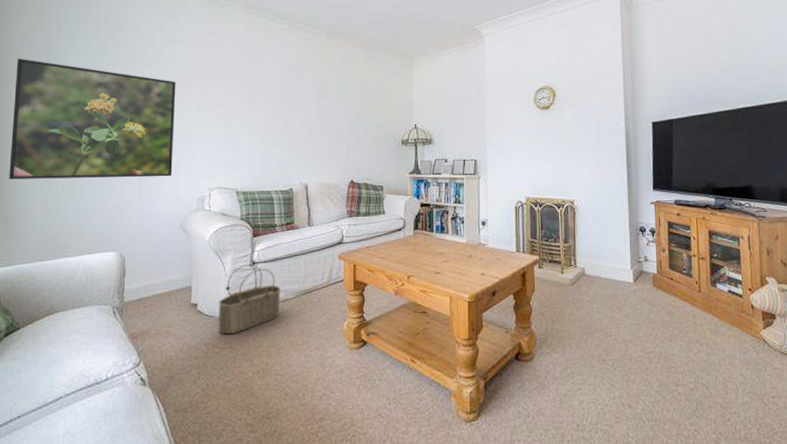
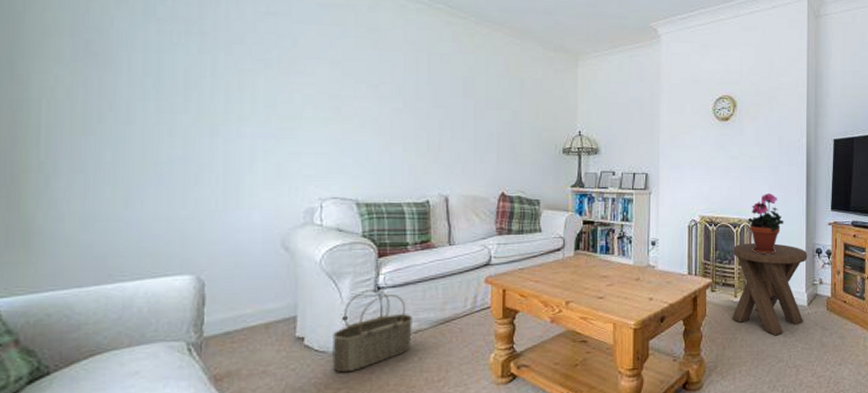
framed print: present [9,58,176,180] -> none [29,19,276,183]
music stool: none [557,222,632,311] -> present [732,242,808,336]
potted plant: none [571,174,607,233] -> present [748,192,784,255]

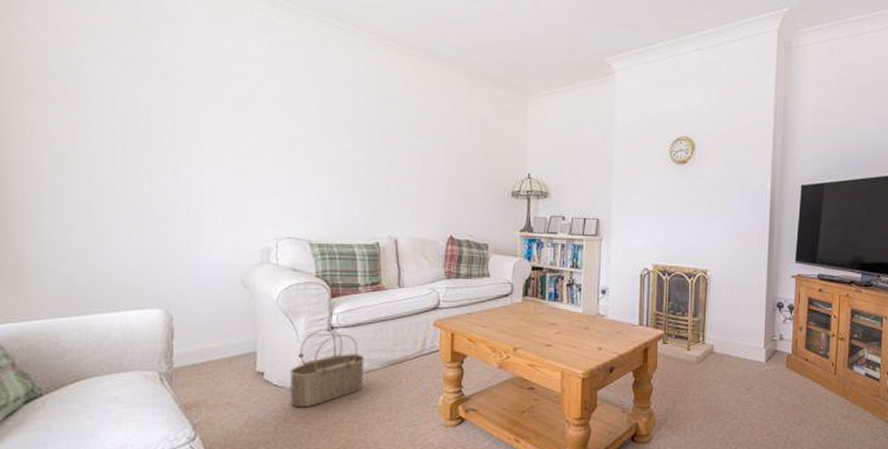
music stool: present [732,242,808,336] -> none [684,294,768,392]
potted plant: present [748,192,784,255] -> none [704,241,743,307]

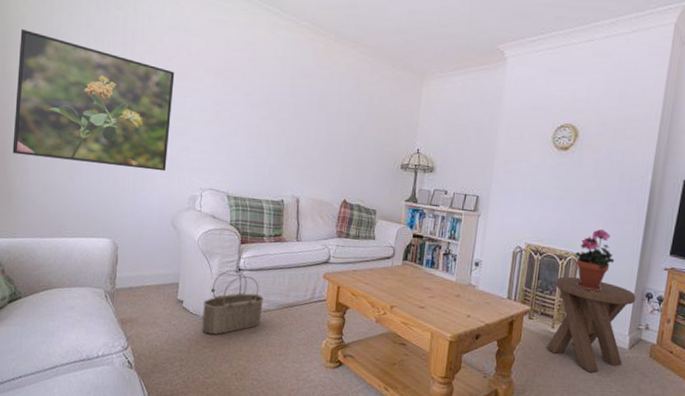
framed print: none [15,60,231,222] -> present [12,29,175,172]
music stool: none [684,294,768,392] -> present [547,276,636,373]
potted plant: none [704,241,743,307] -> present [575,228,615,292]

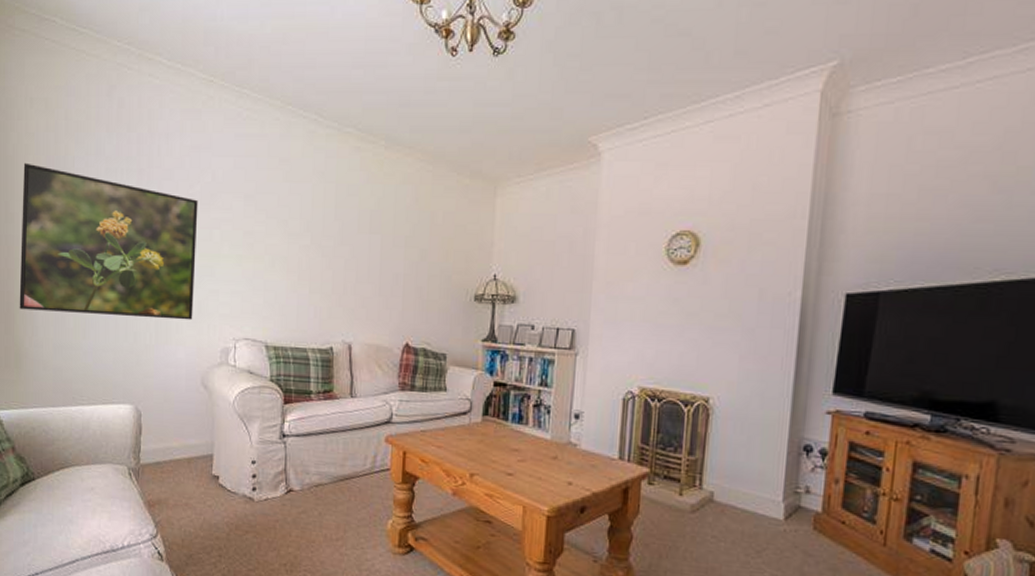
wicker basket: present [202,269,264,335] -> none [242,436,314,517]
music stool: present [547,276,636,373] -> none [674,427,791,553]
potted plant: present [575,228,615,292] -> none [705,363,758,446]

